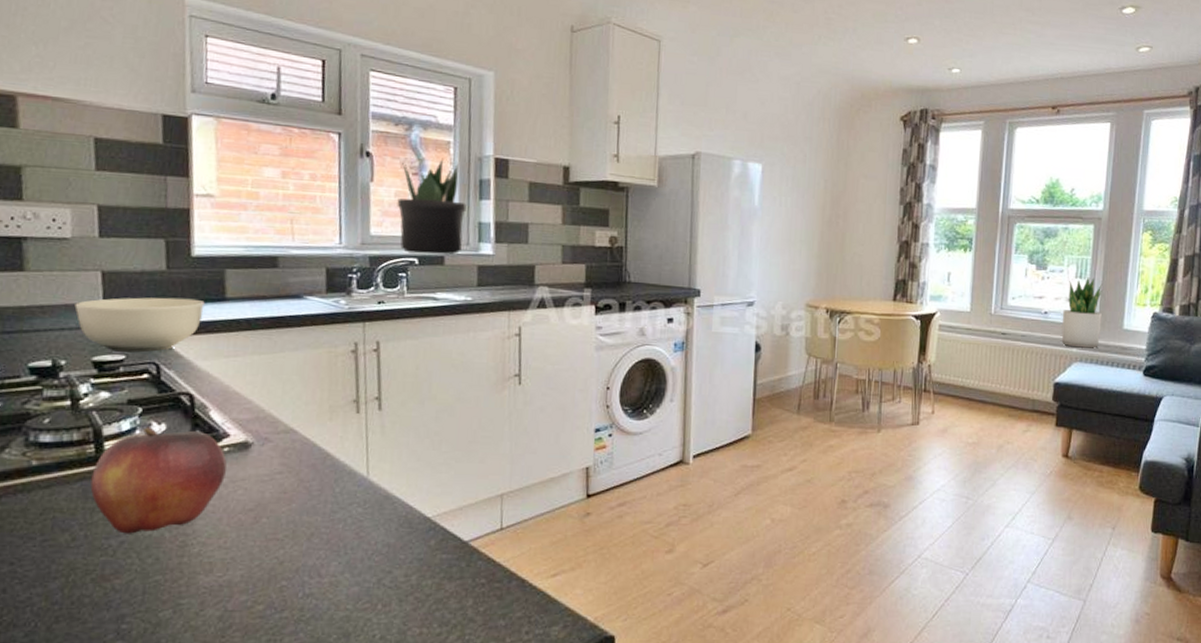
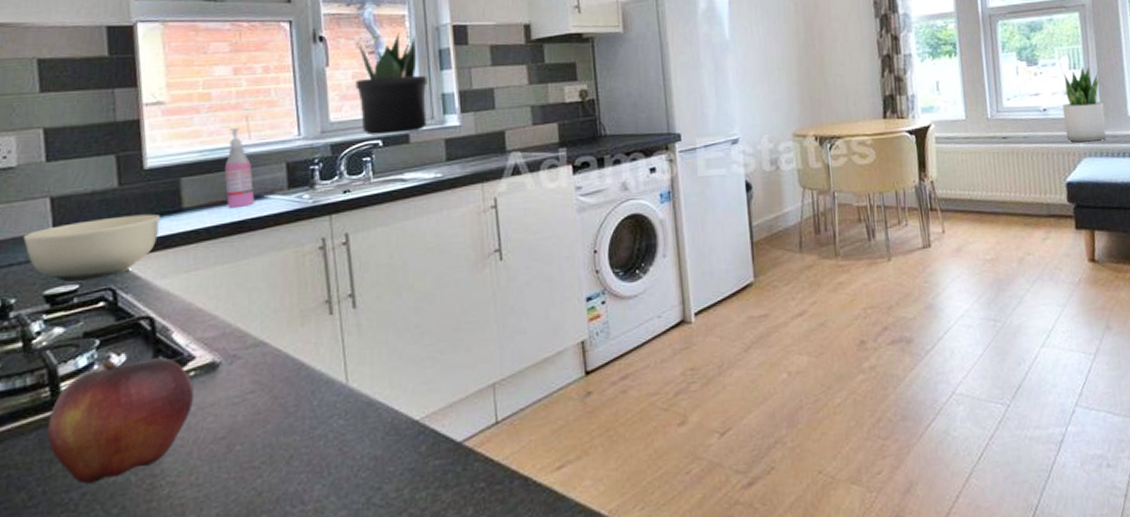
soap dispenser: none [267,228,295,305] -> present [224,127,255,209]

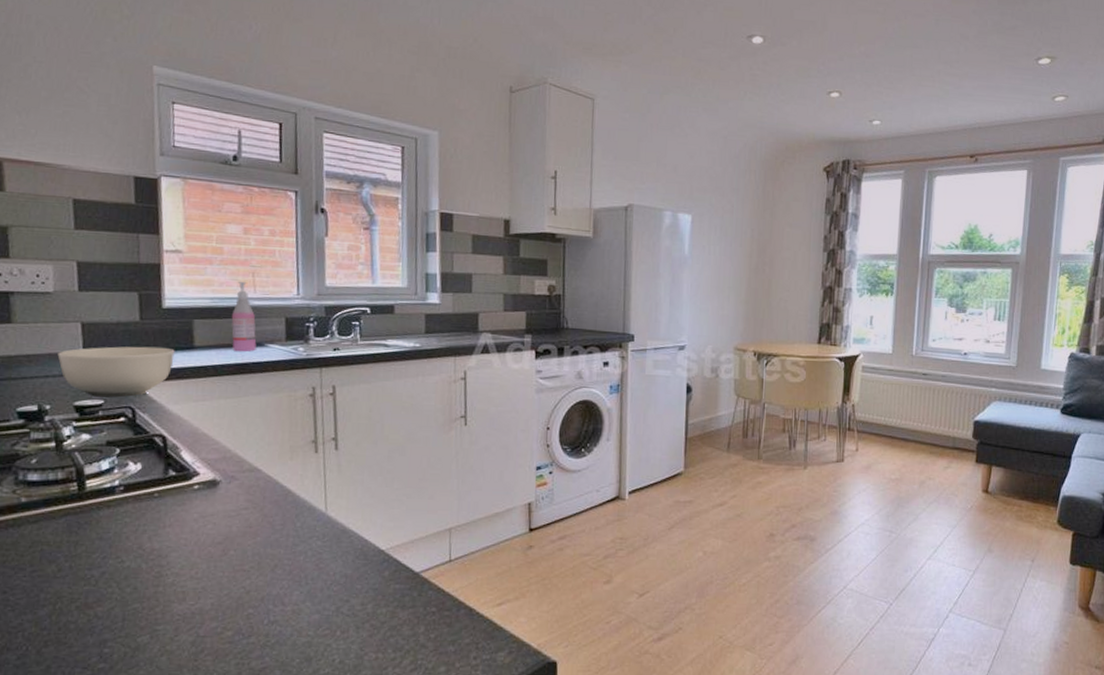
fruit: present [47,356,194,484] -> none [74,465,197,565]
planter: present [355,32,427,136] -> none [350,213,414,305]
planter: present [1062,66,1106,142] -> none [981,319,1021,388]

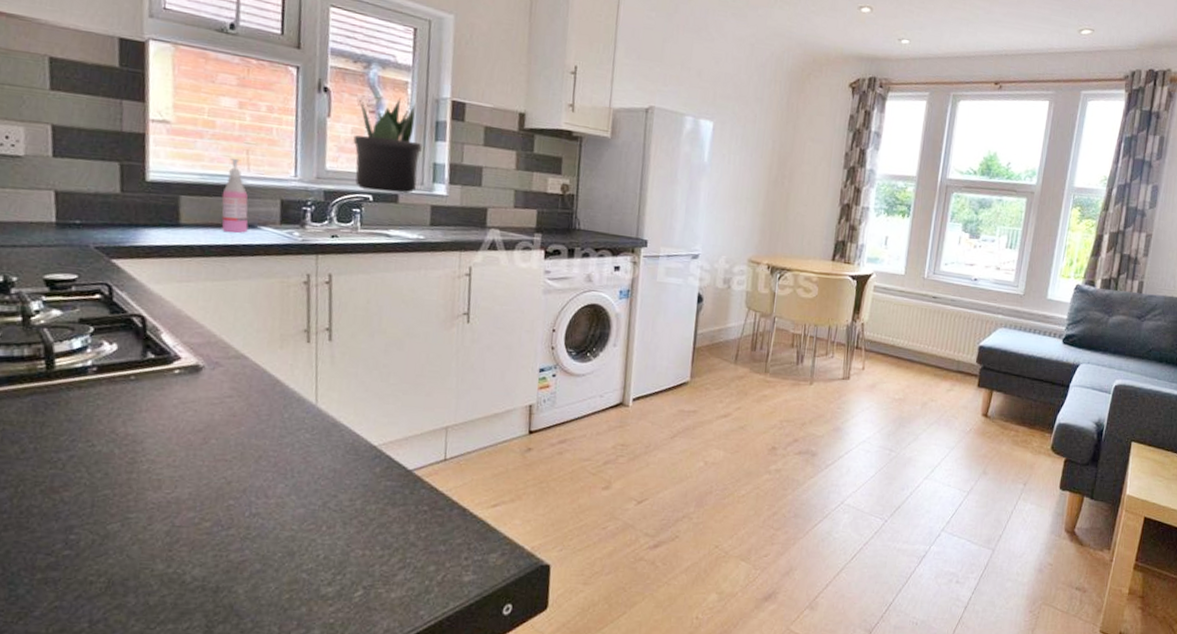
bowl: present [57,346,175,398] -> none [27,218,158,274]
planter: none [350,213,414,305] -> present [353,97,422,194]

